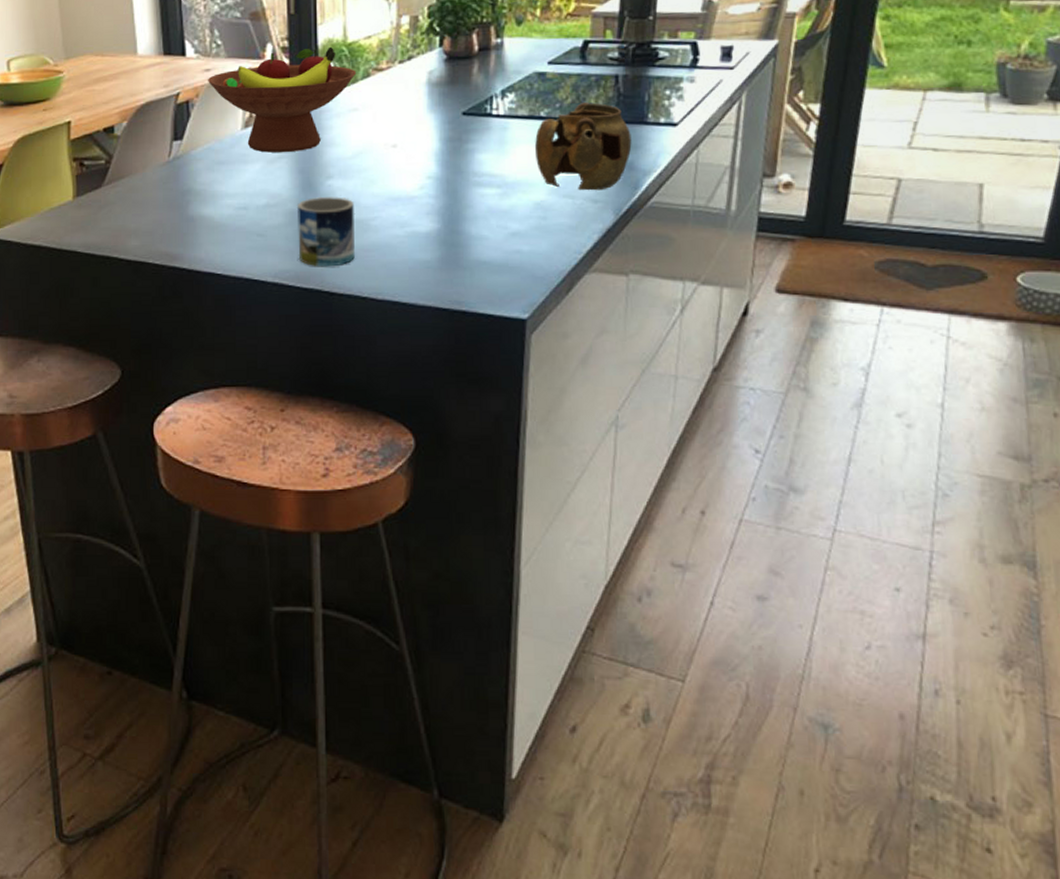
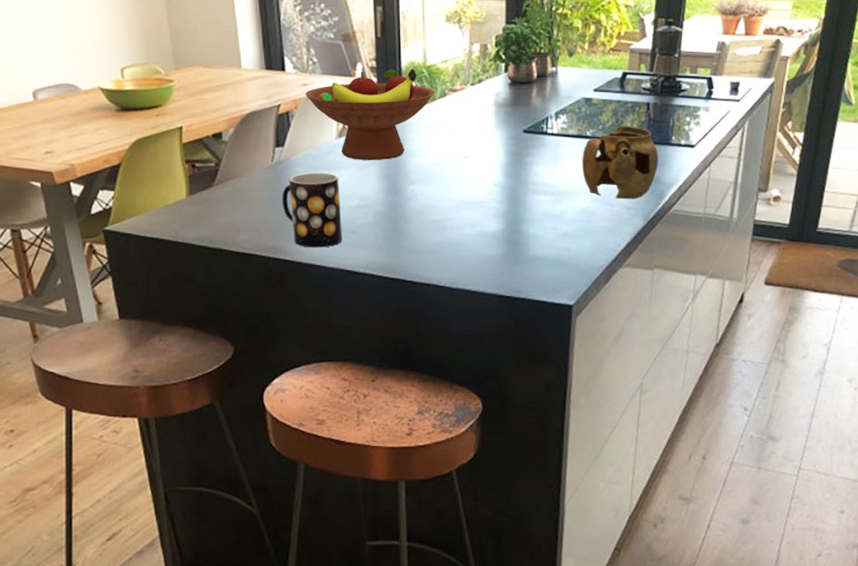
mug: none [179,167,247,254] -> present [282,172,342,248]
mug: present [296,196,355,267] -> none [384,199,434,260]

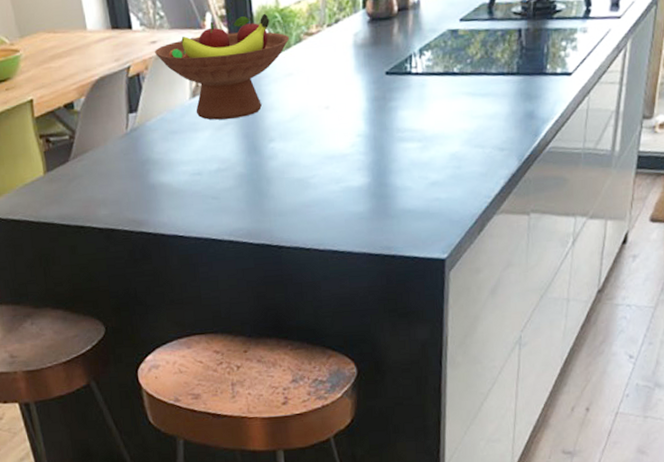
mug: present [282,172,342,248] -> none [139,136,204,218]
teapot: present [581,125,659,200] -> none [449,57,533,141]

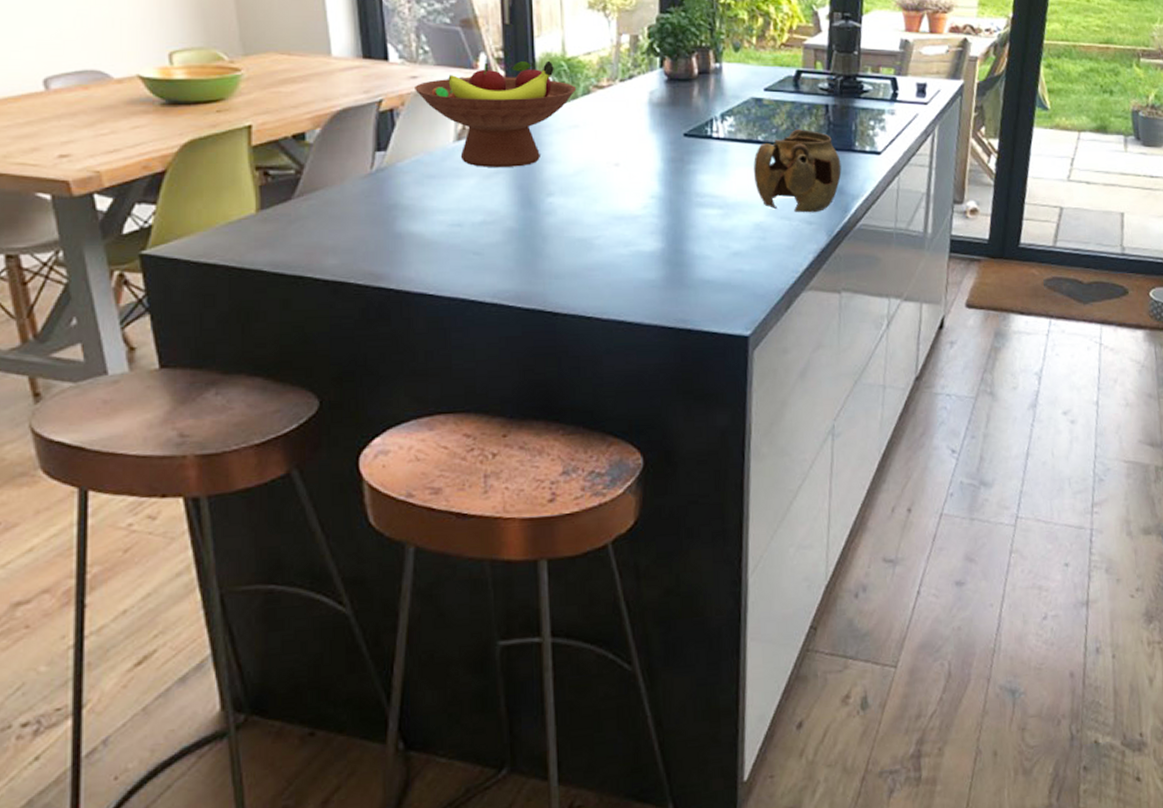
teapot: none [449,57,533,141] -> present [753,129,842,213]

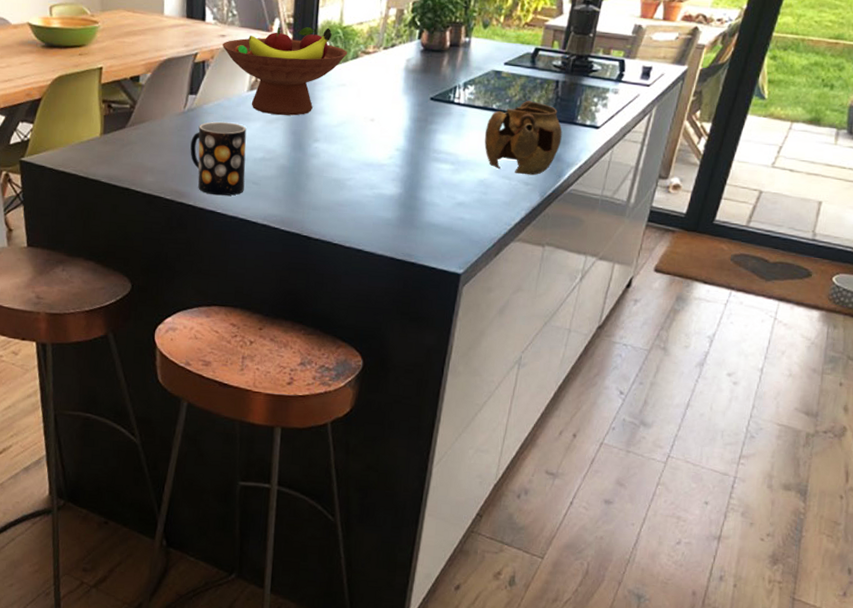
mug: none [384,181,463,274] -> present [190,121,247,196]

